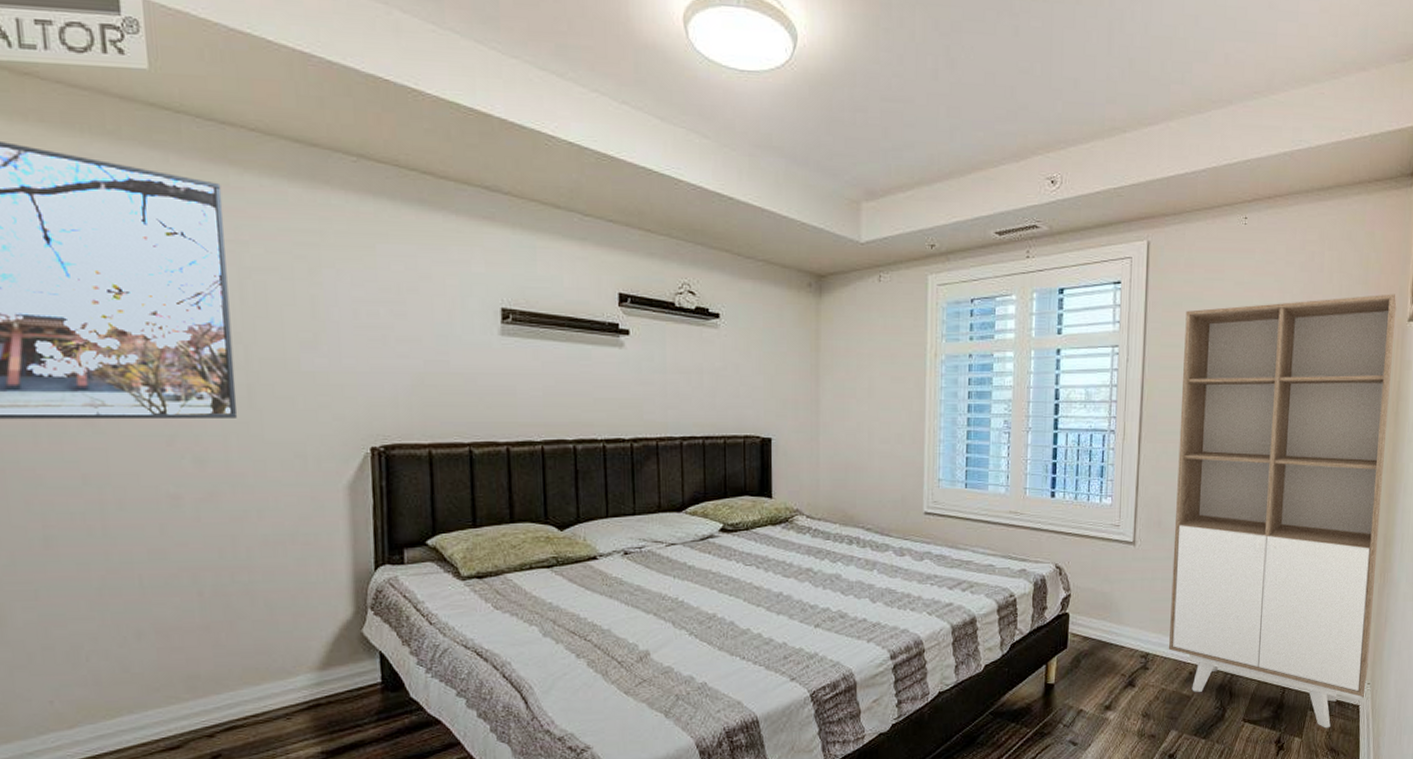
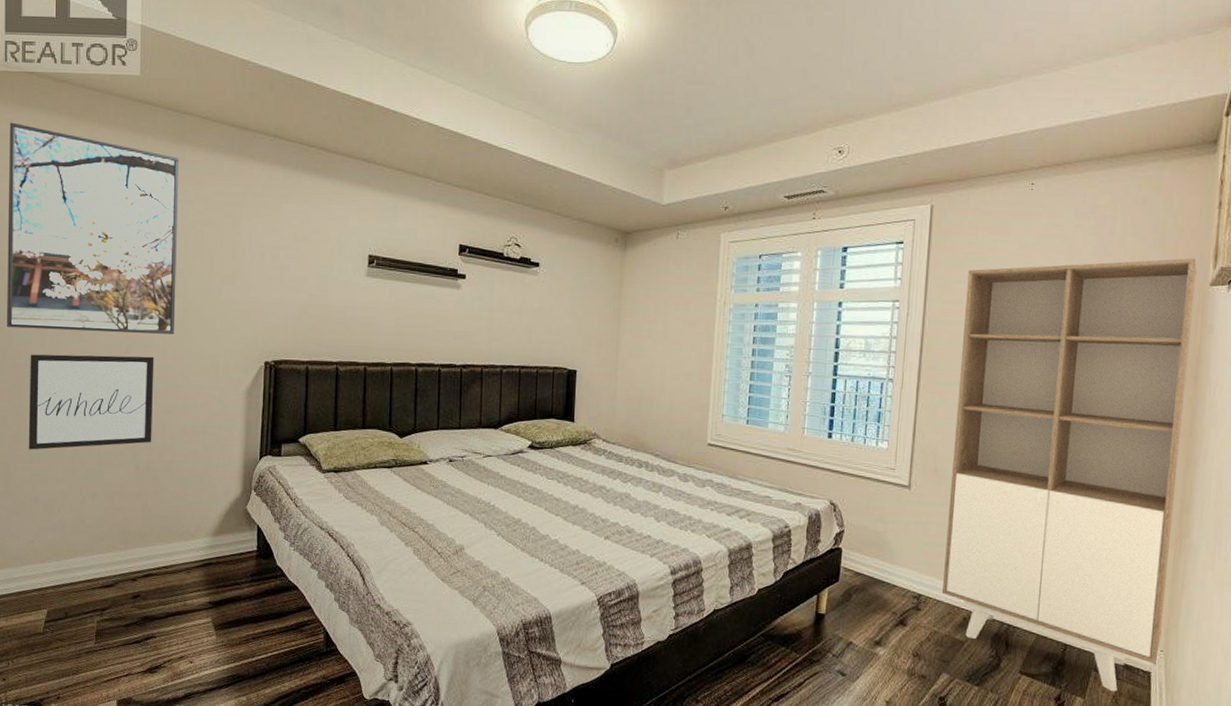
wall art: none [17,449,219,583] -> present [28,354,154,450]

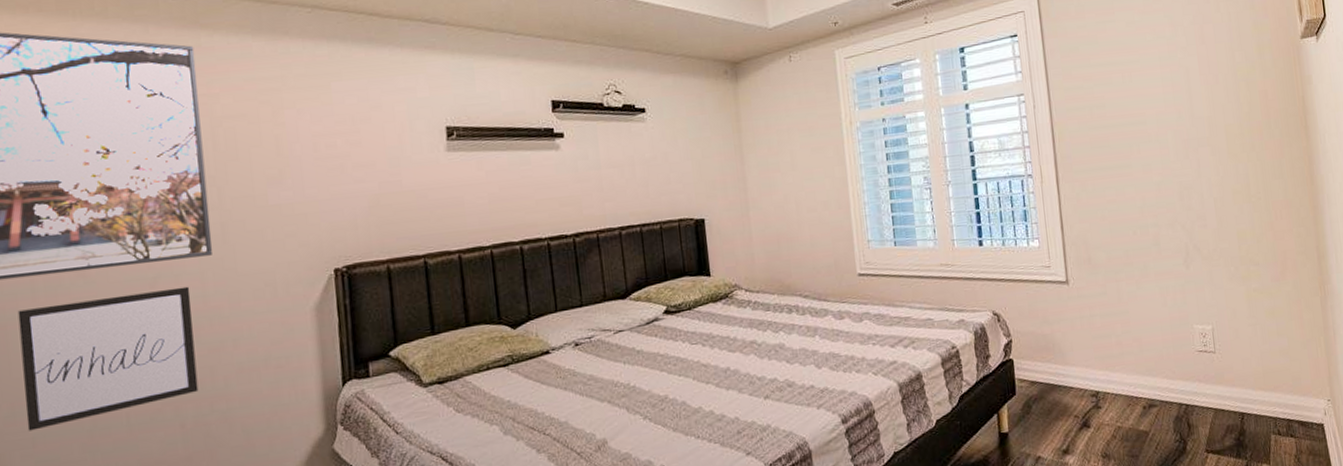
wardrobe: present [941,258,1197,692] -> none [1083,14,1327,452]

